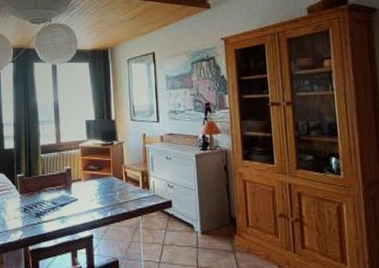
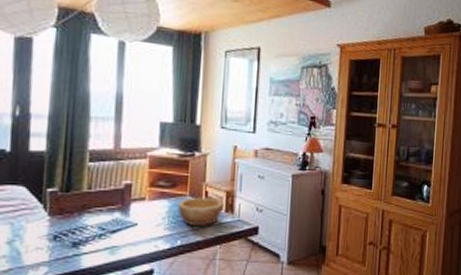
bowl: none [106,177,141,201] -> present [178,197,224,227]

